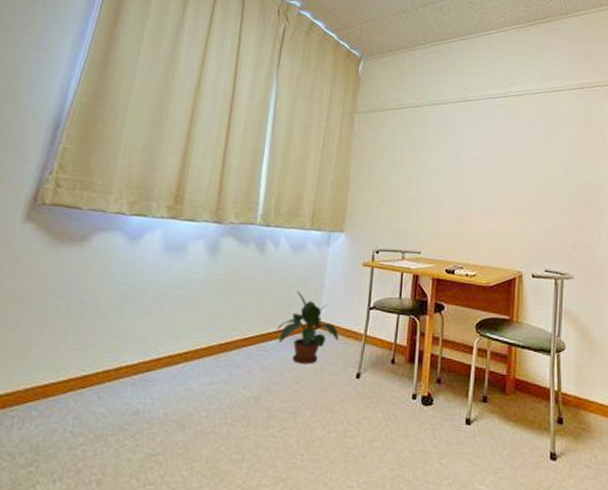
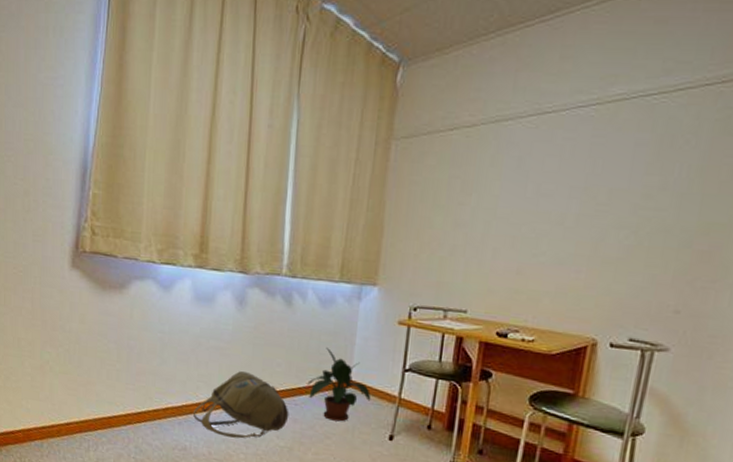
backpack: none [150,320,258,394] -> present [192,371,289,439]

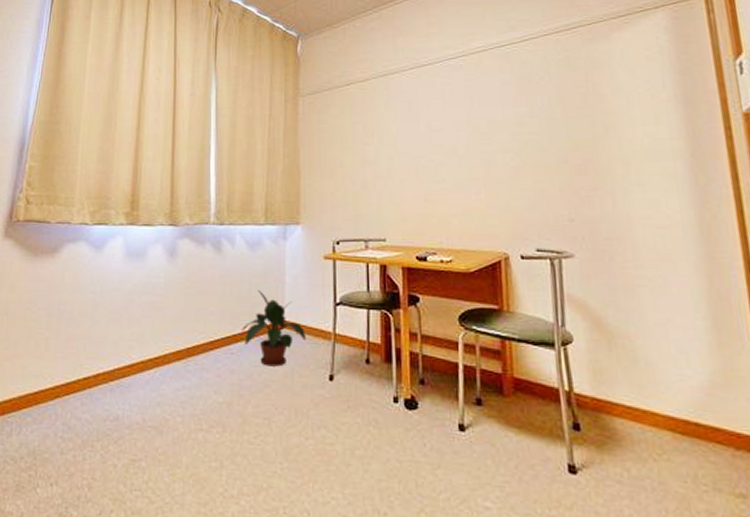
backpack: present [192,371,289,439] -> none [125,325,226,399]

